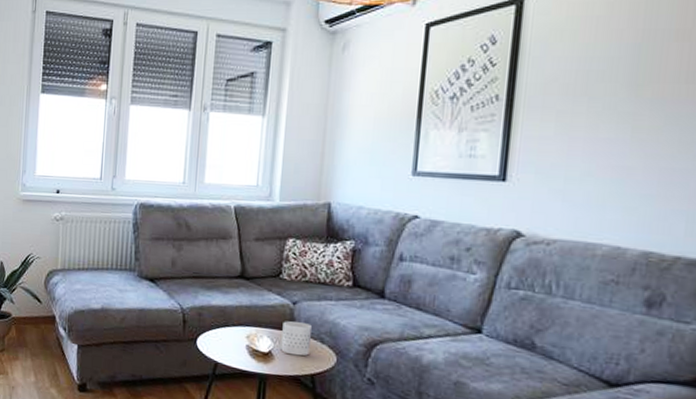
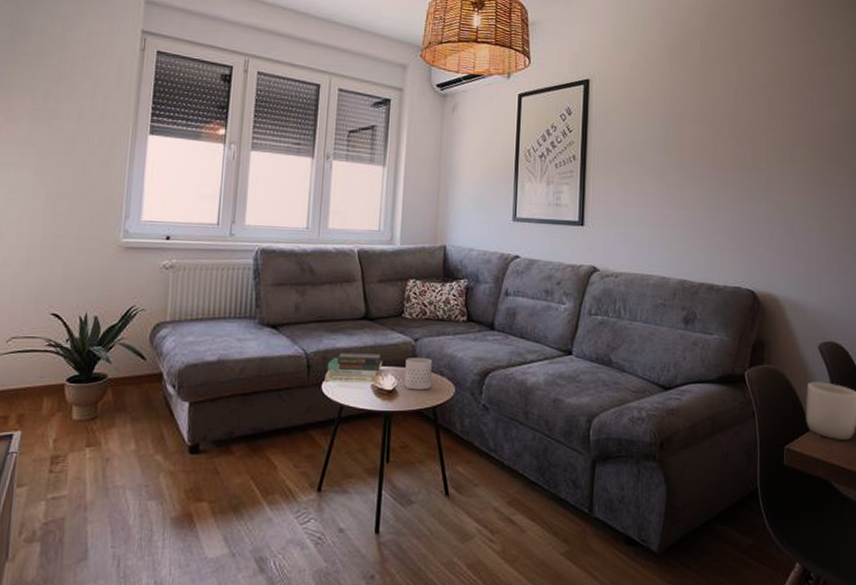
books: none [199,310,259,344] -> present [324,352,383,383]

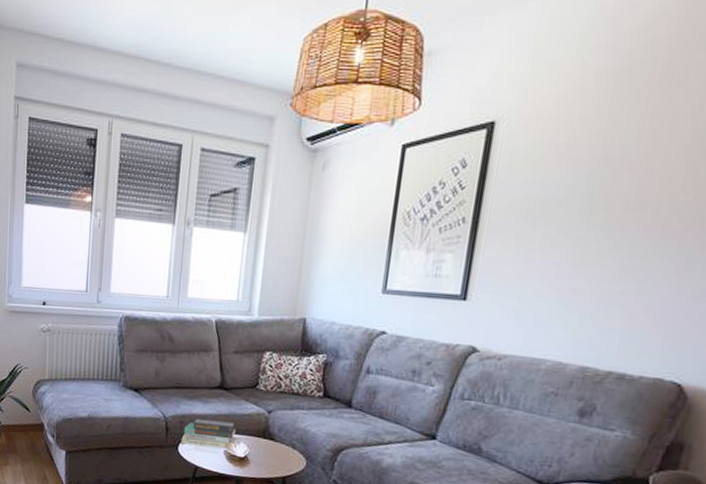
mug: present [404,358,433,390] -> none [256,428,286,461]

